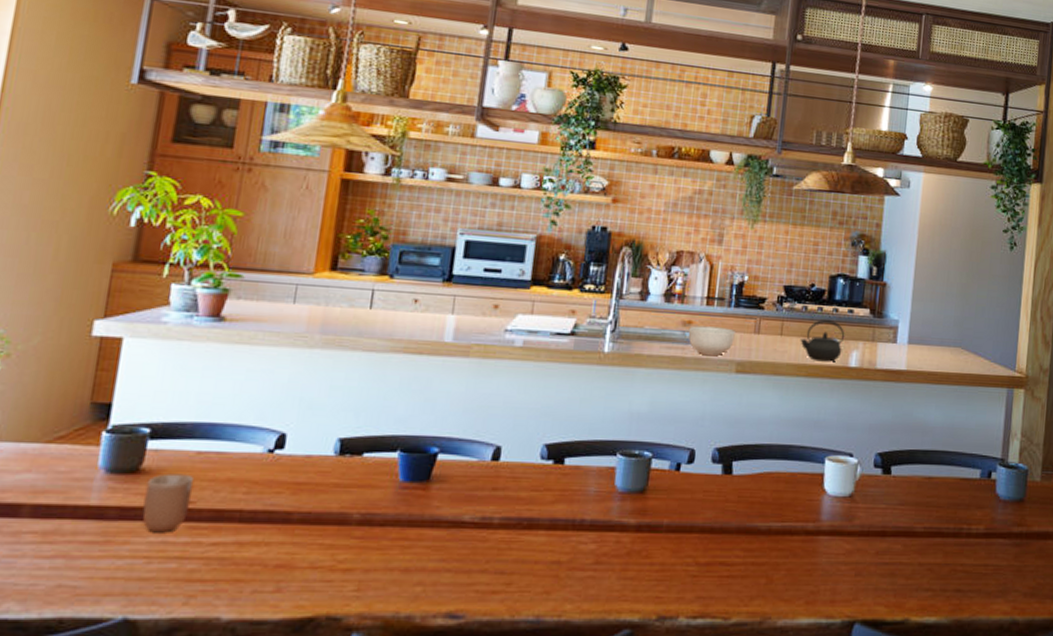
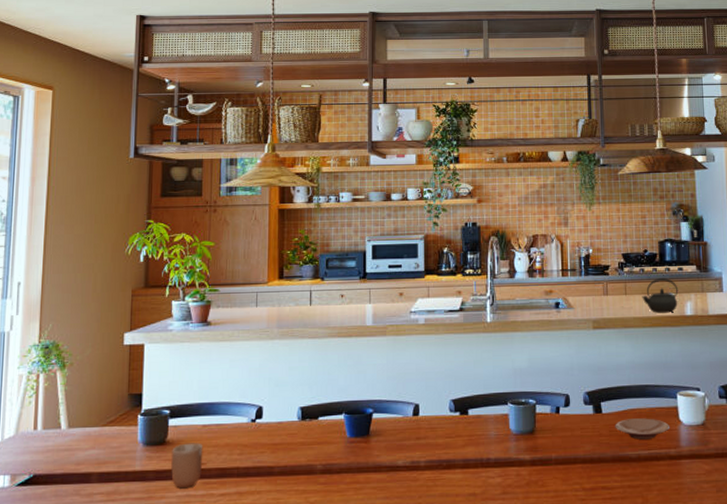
bowl: present [688,325,737,357] -> none [550,293,589,318]
saucer: none [745,483,812,509] -> present [615,418,671,440]

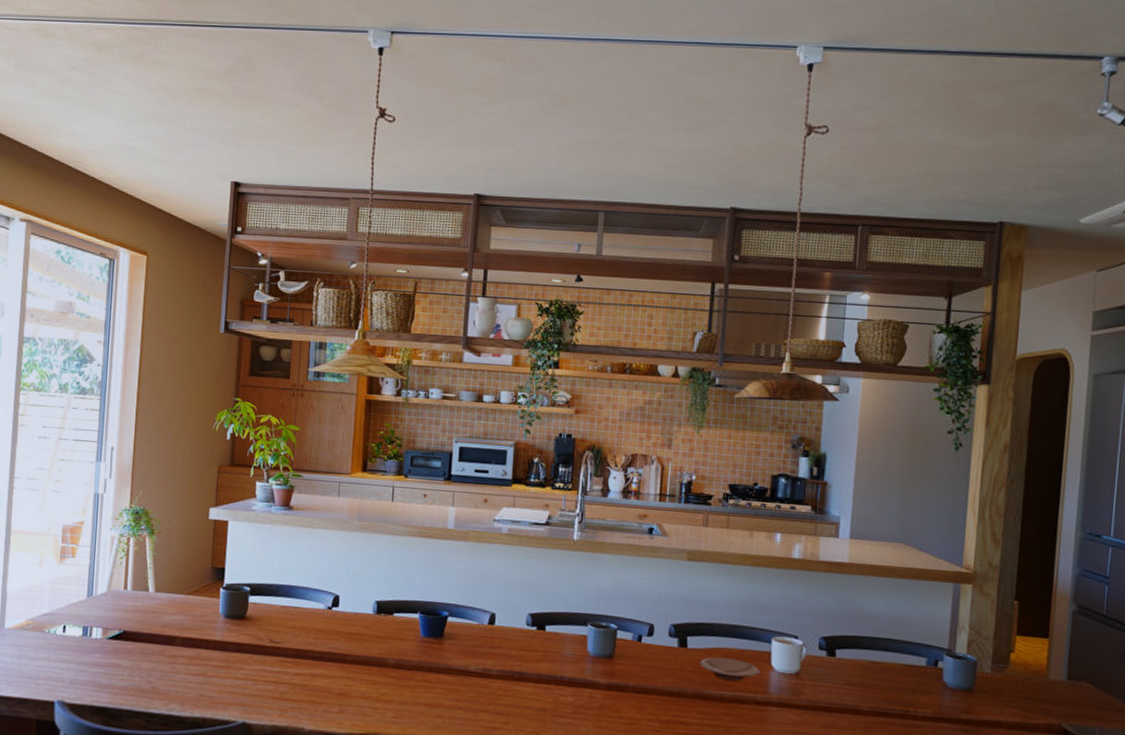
cup: present [171,442,203,489] -> none [249,621,281,663]
kettle: present [642,277,679,314] -> none [745,514,788,554]

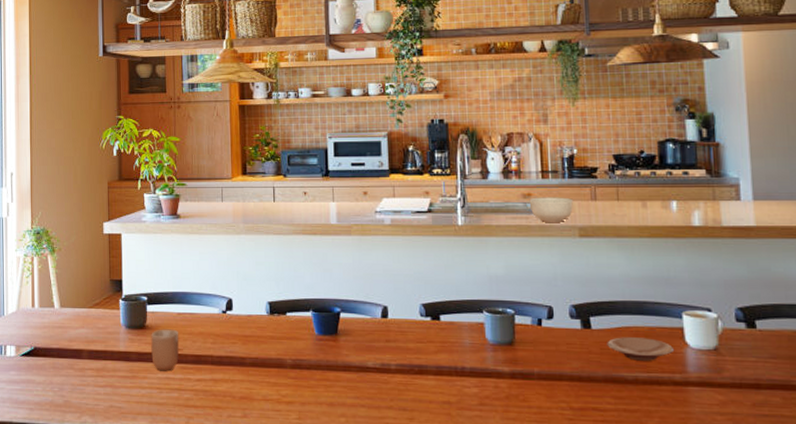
cup: none [249,621,281,663] -> present [151,329,180,371]
bowl: none [644,518,687,546] -> present [529,197,574,223]

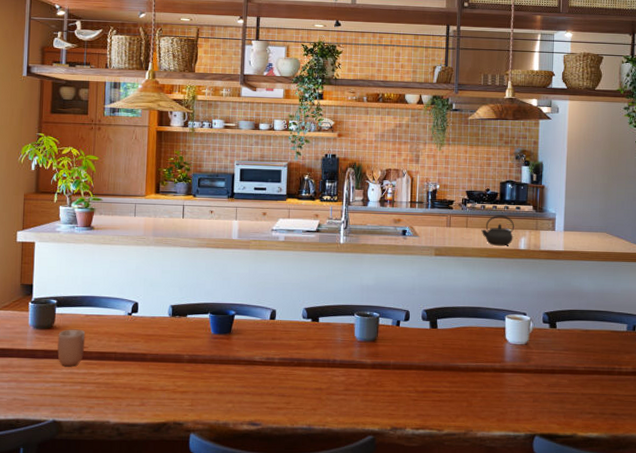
bowl: present [529,197,574,223] -> none [398,222,434,244]
saucer: present [607,337,675,361] -> none [448,335,497,354]
kettle: none [638,182,684,223] -> present [481,214,515,246]

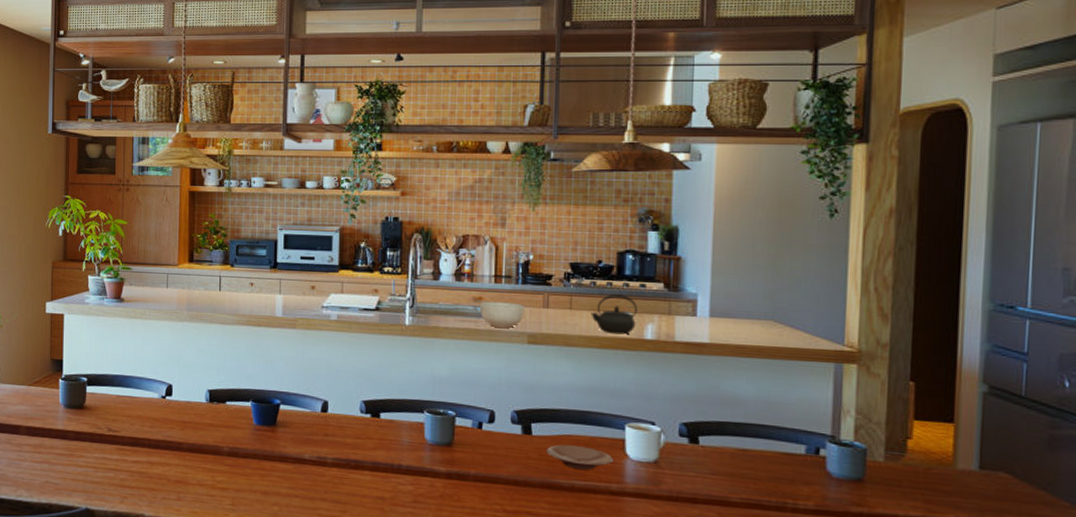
cup: present [57,329,86,367] -> none [89,410,118,451]
bowl: none [398,222,434,244] -> present [479,301,526,329]
saucer: none [448,335,497,354] -> present [546,444,614,470]

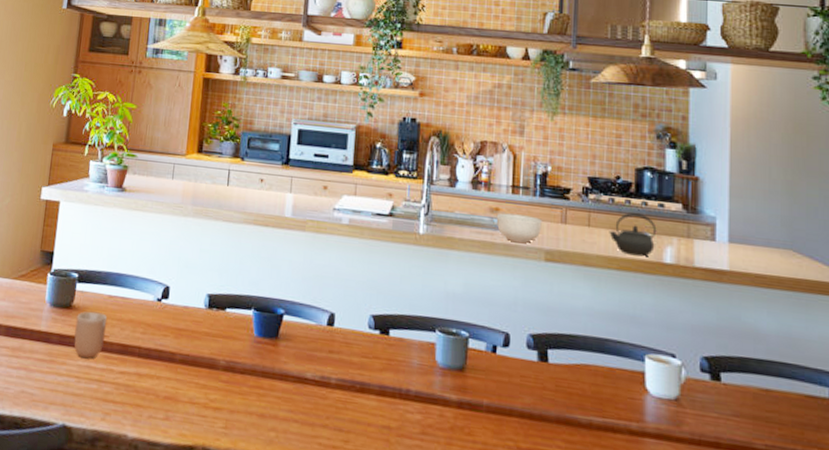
cup: none [89,410,118,451] -> present [74,311,108,359]
saucer: present [546,444,614,470] -> none [563,374,634,405]

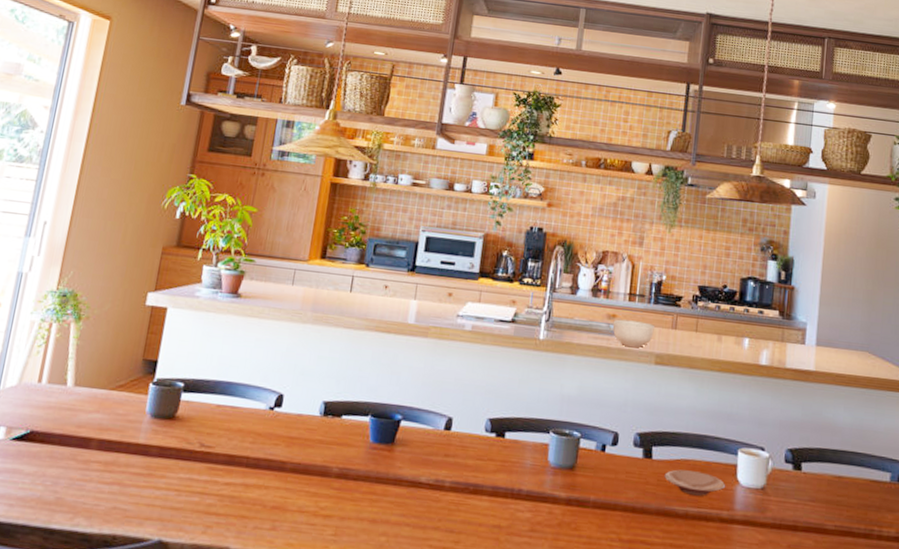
cup: present [74,311,108,359] -> none [175,421,214,471]
saucer: none [563,374,634,405] -> present [664,469,726,496]
kettle: present [609,212,657,257] -> none [714,318,756,359]

